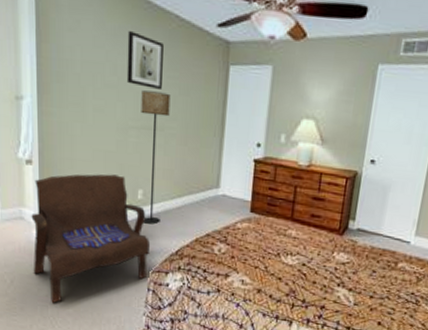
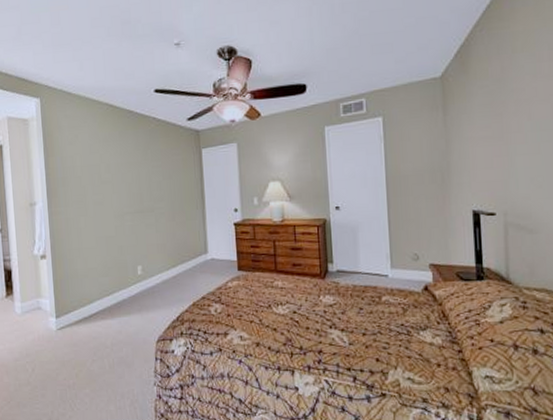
armchair: present [31,174,150,303] -> none [47,256,154,385]
wall art: present [126,31,164,91] -> none [116,136,148,179]
floor lamp: present [141,90,171,225] -> none [132,180,160,296]

